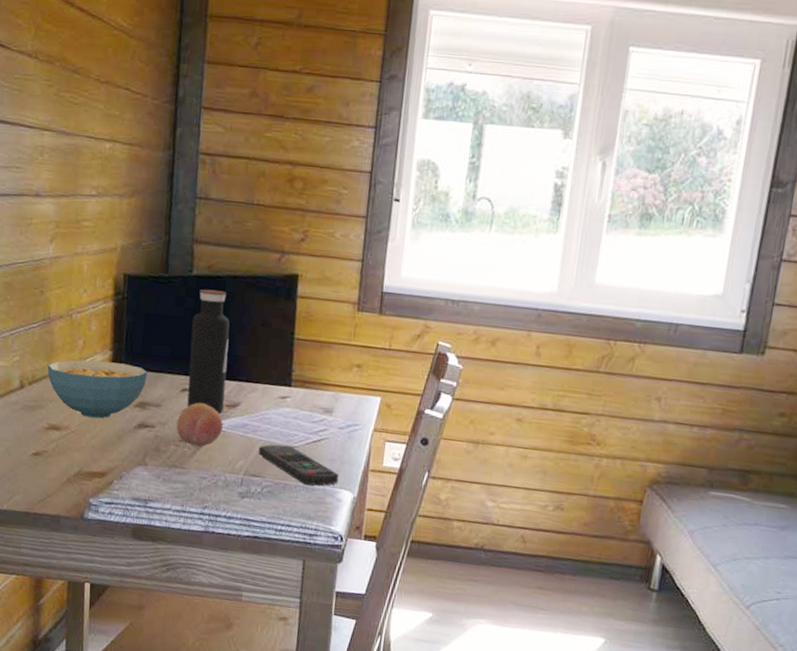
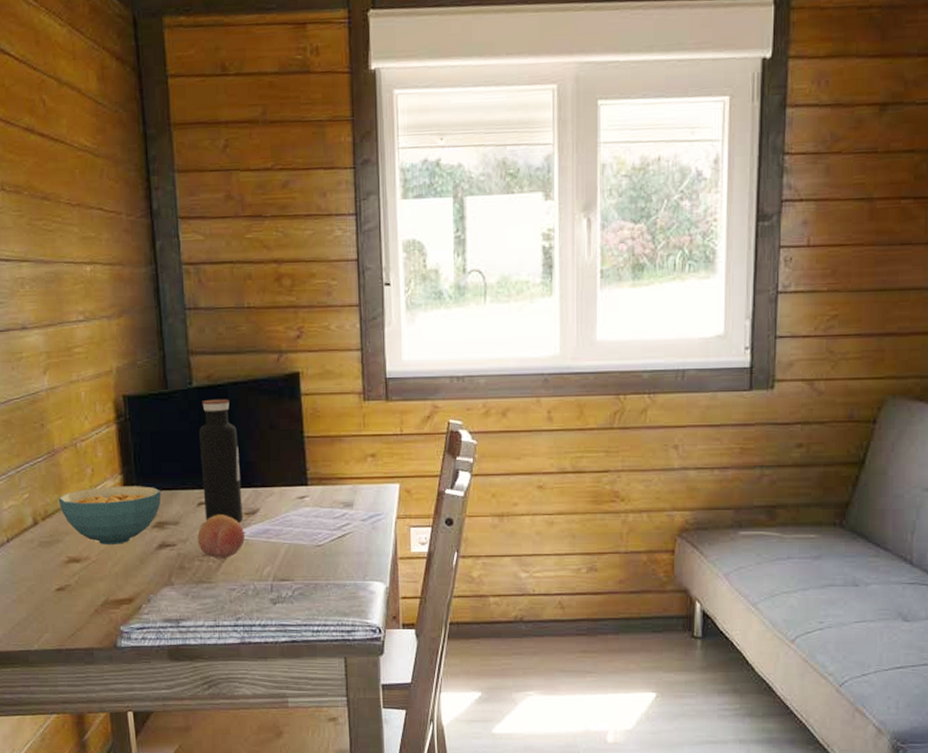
remote control: present [258,444,340,486] -> none [284,545,369,581]

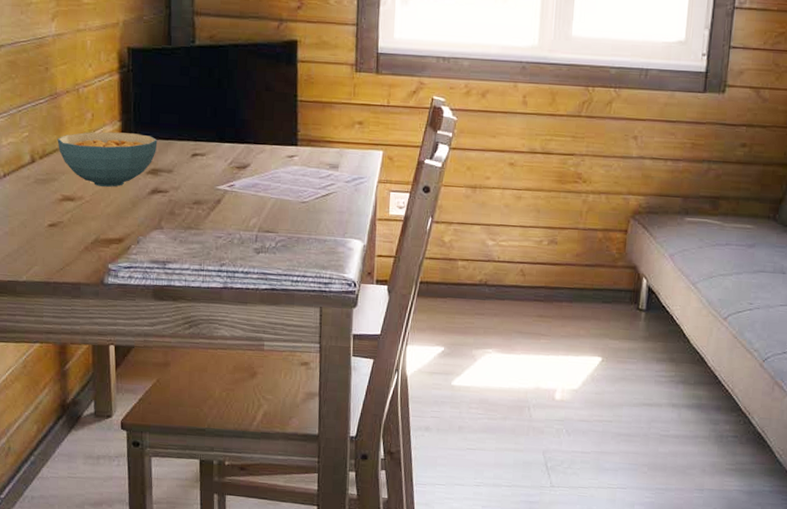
fruit: present [197,515,245,558] -> none [189,166,234,208]
water bottle: present [198,399,244,522] -> none [197,58,235,175]

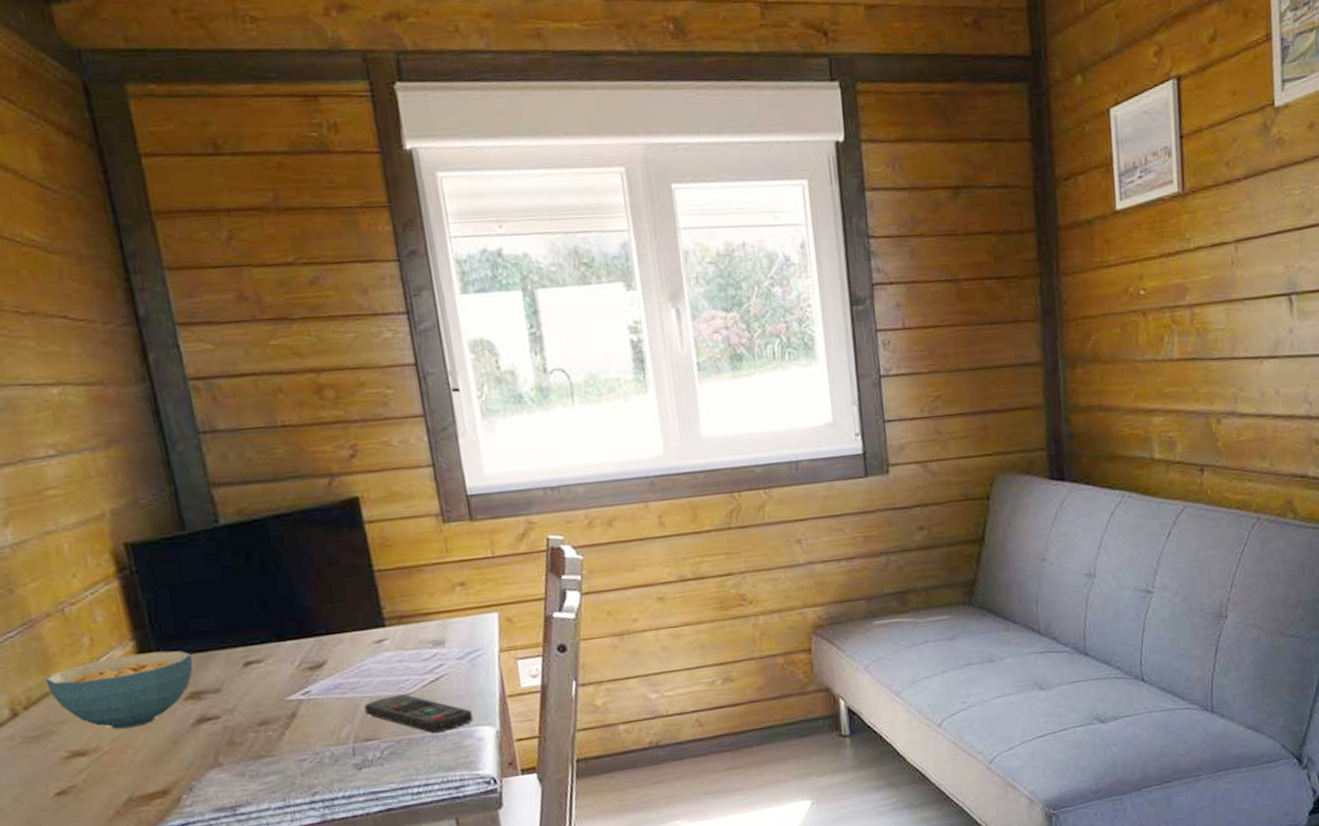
remote control: none [270,201,349,237] -> present [364,694,474,733]

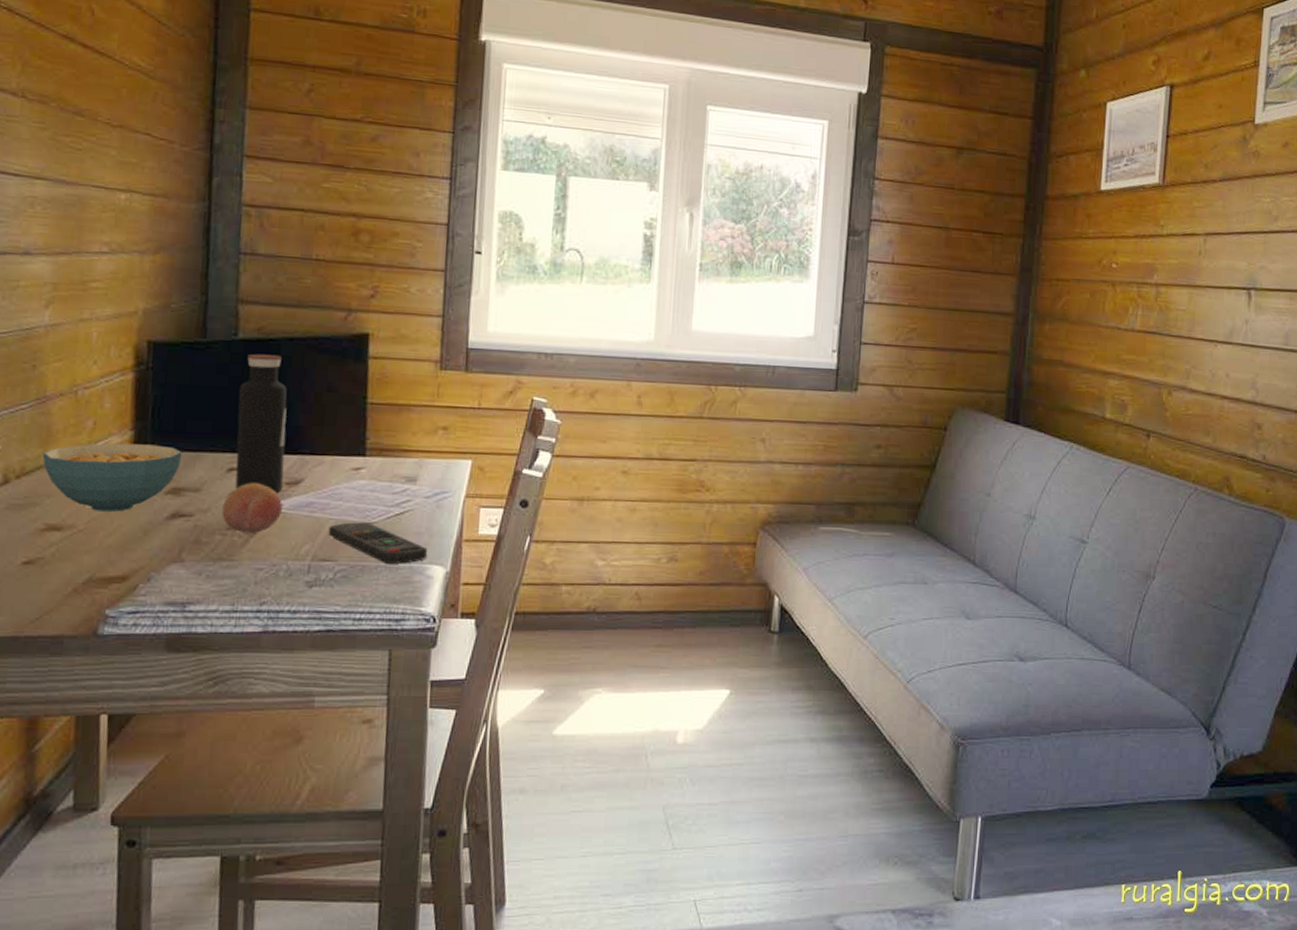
water bottle: none [234,535,307,684] -> present [235,354,287,493]
fruit: none [248,673,312,727] -> present [222,483,282,533]

